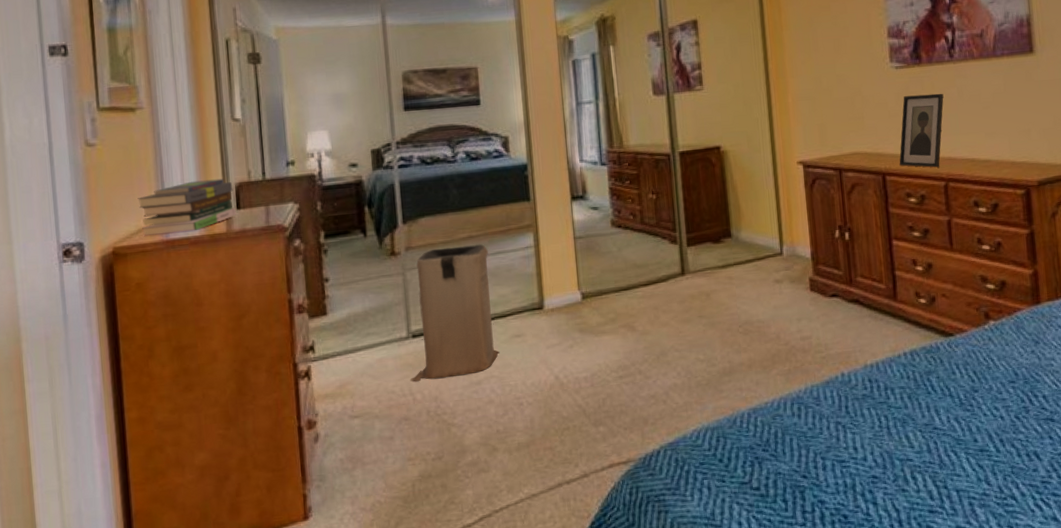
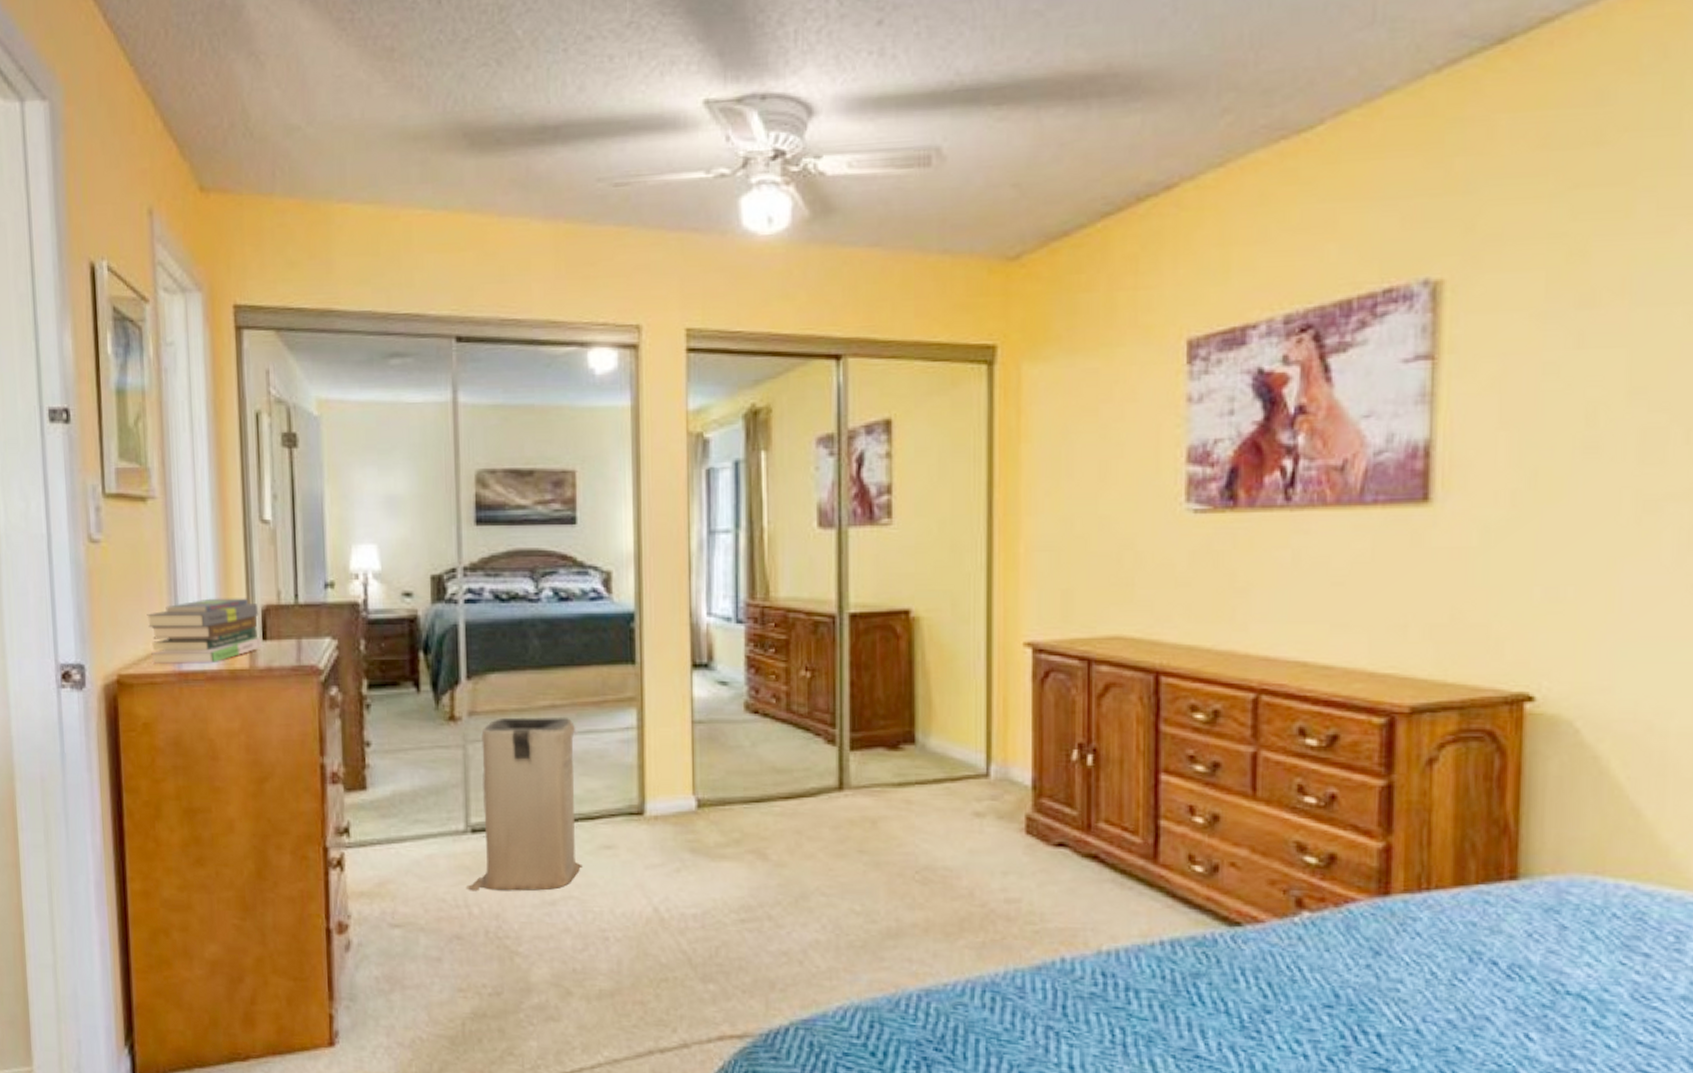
picture frame: present [899,93,944,168] -> none [1183,556,1268,671]

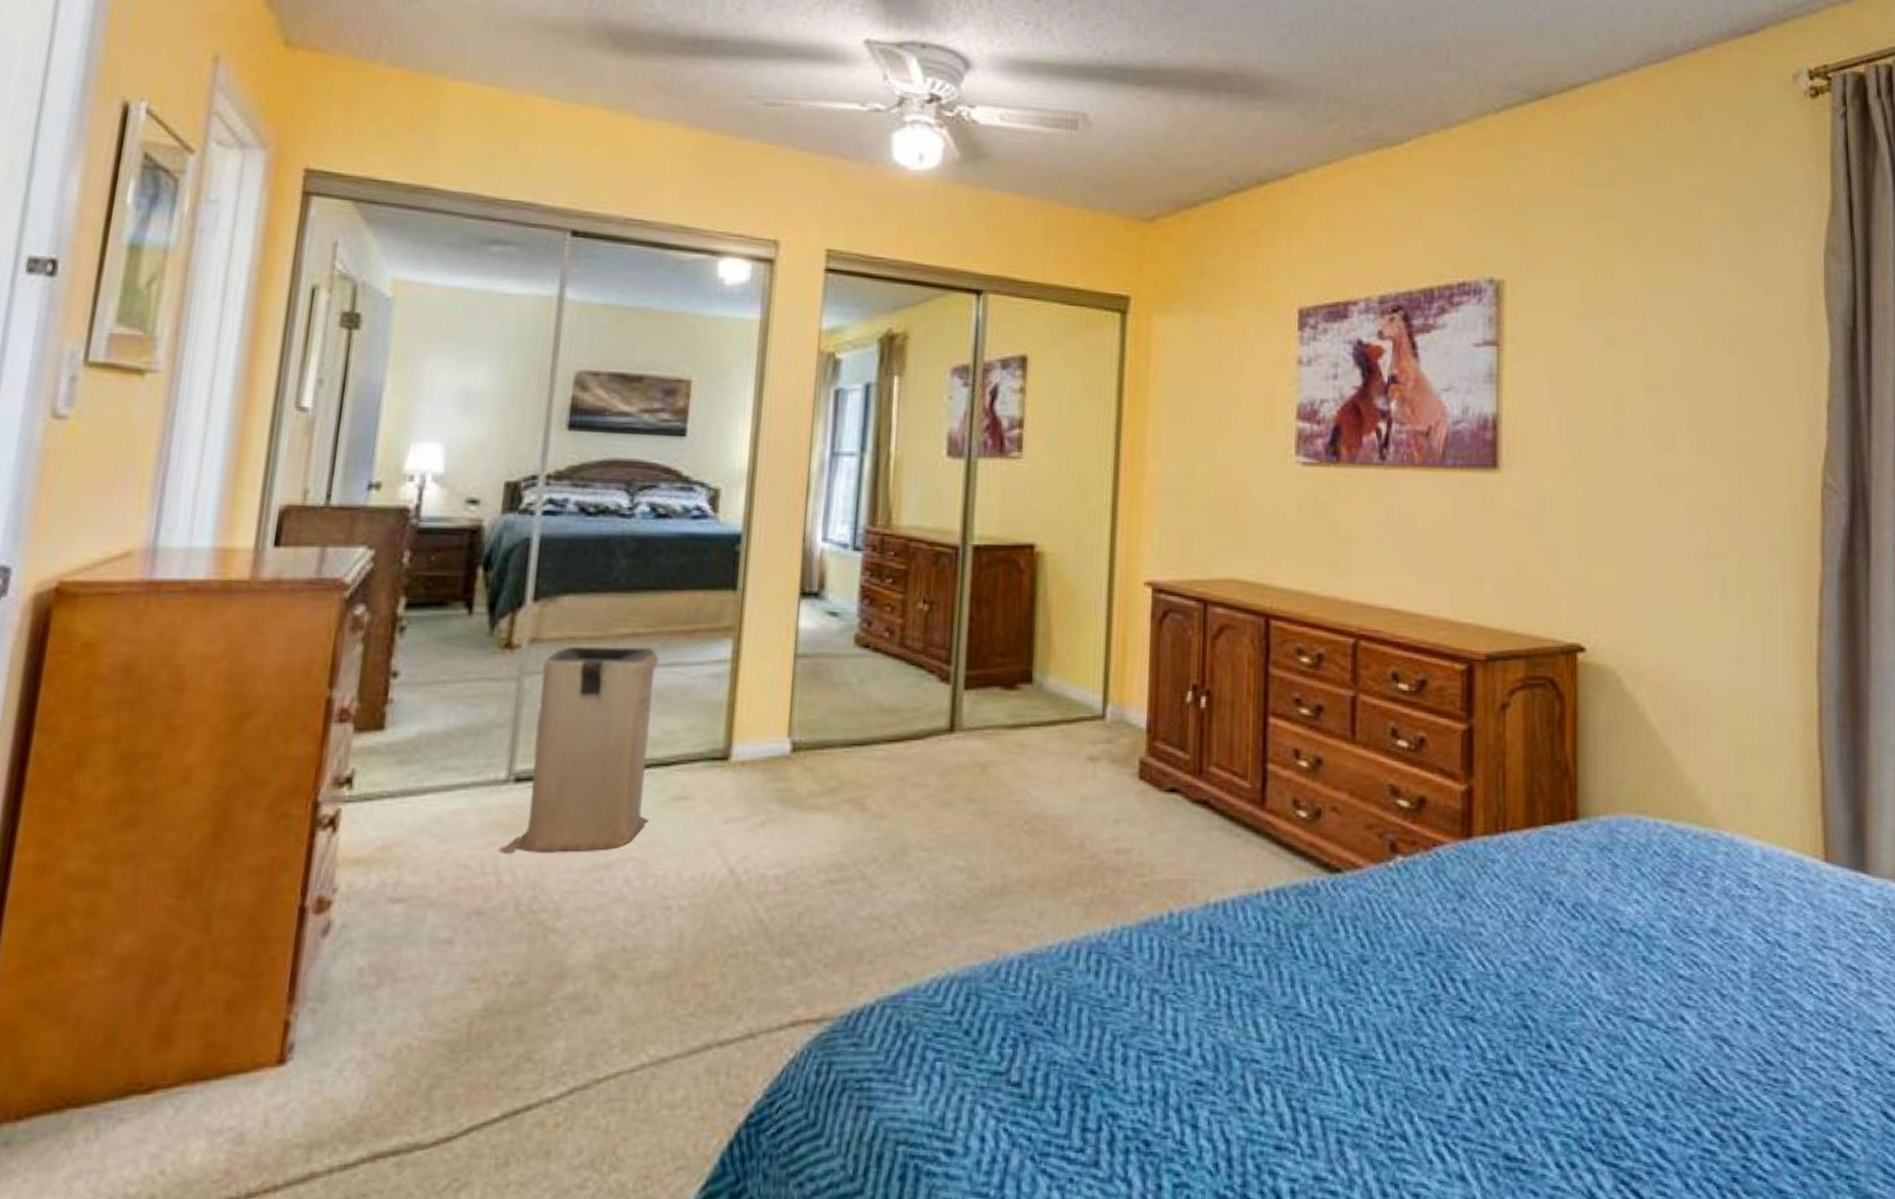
books: present [147,598,263,665] -> none [113,493,276,572]

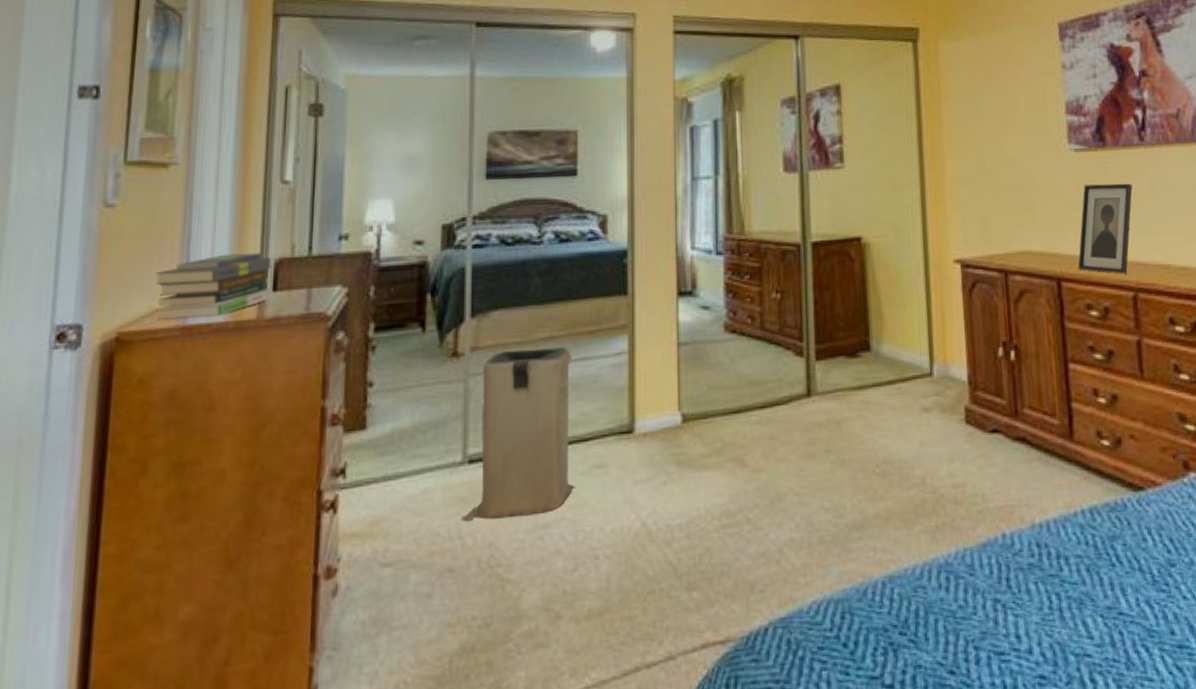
books: none [113,493,276,572] -> present [155,252,273,321]
picture frame: none [1291,506,1366,616] -> present [1078,183,1133,274]

